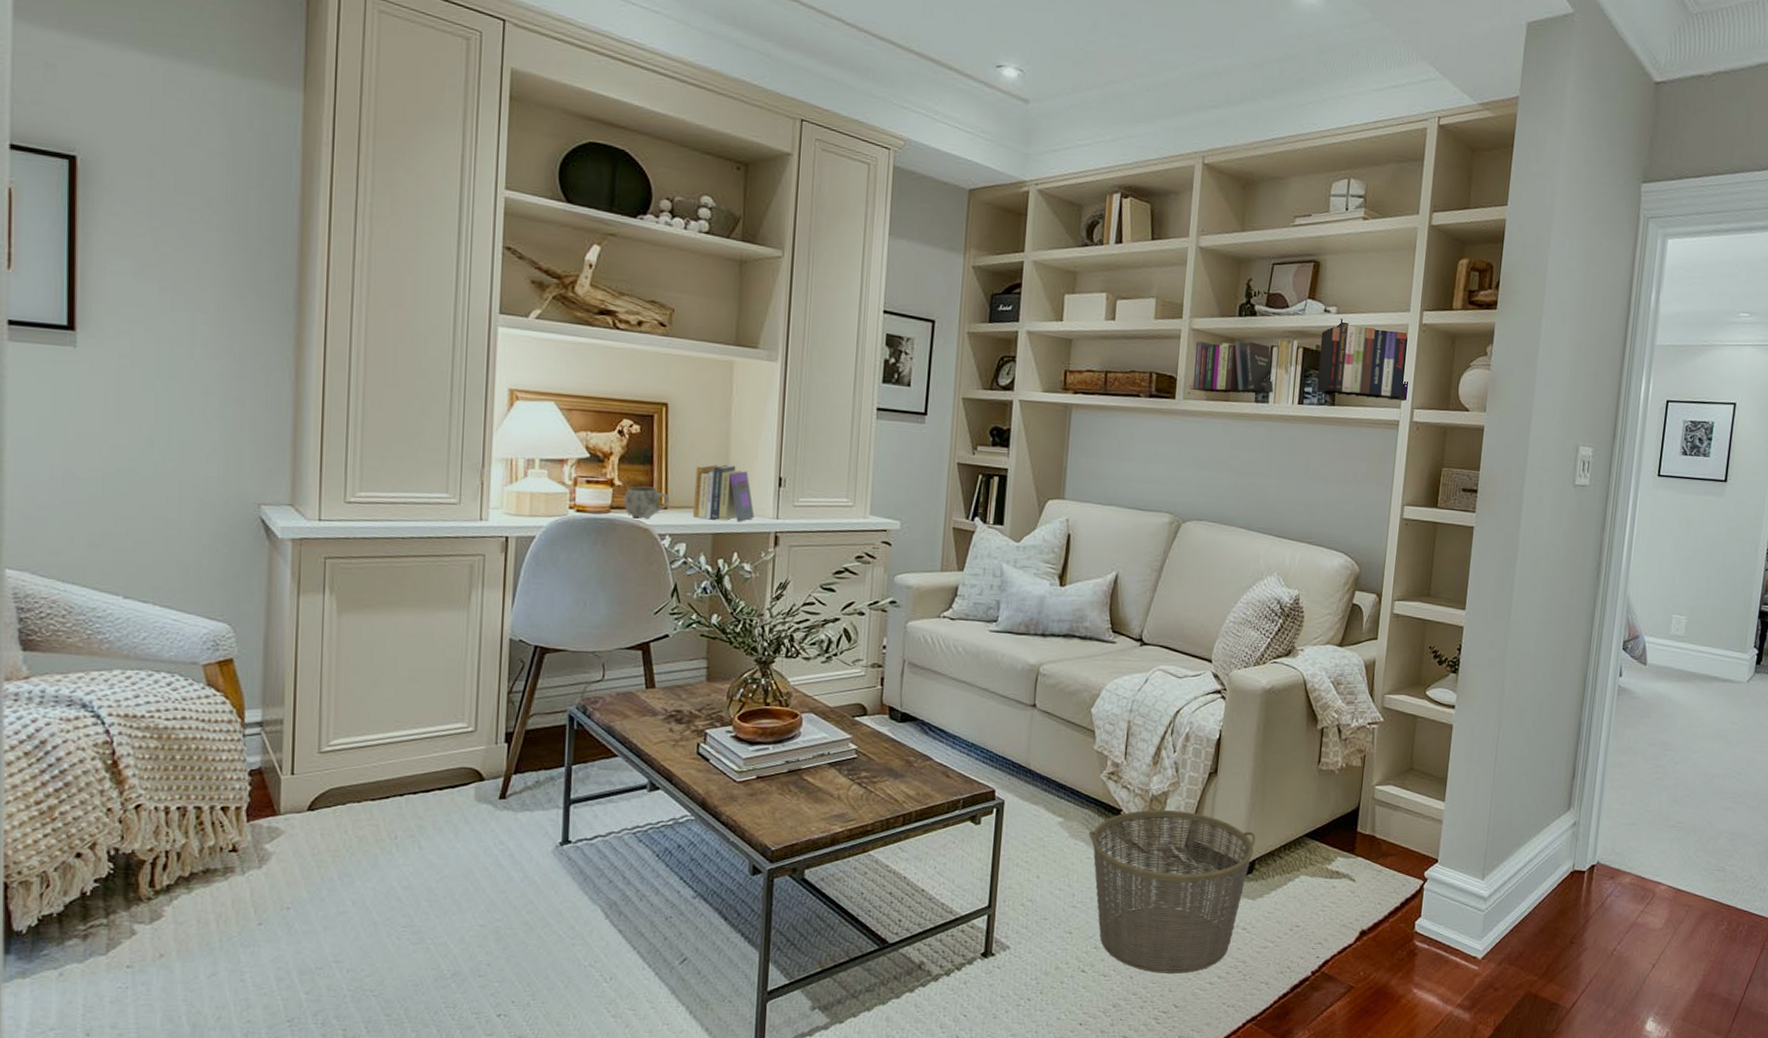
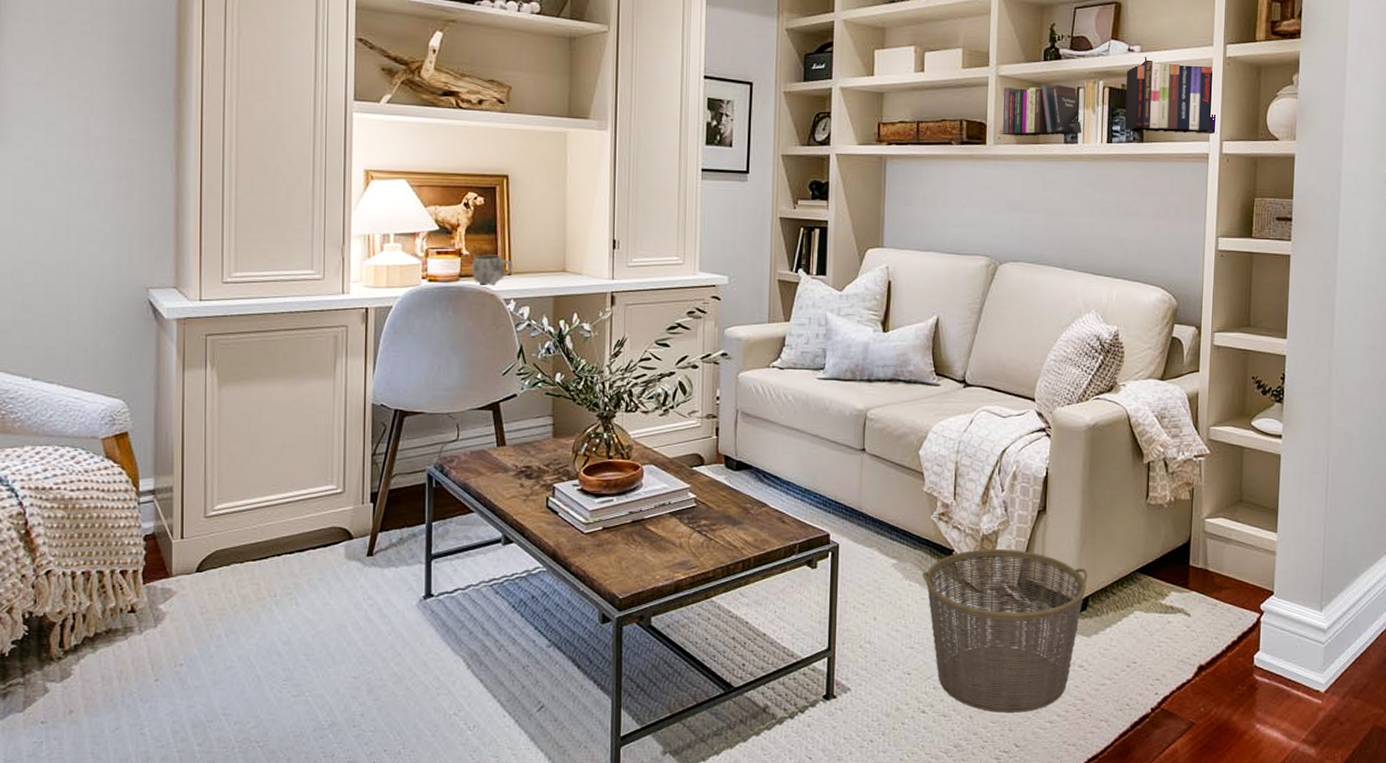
books: present [693,464,754,522] -> none [535,230,591,284]

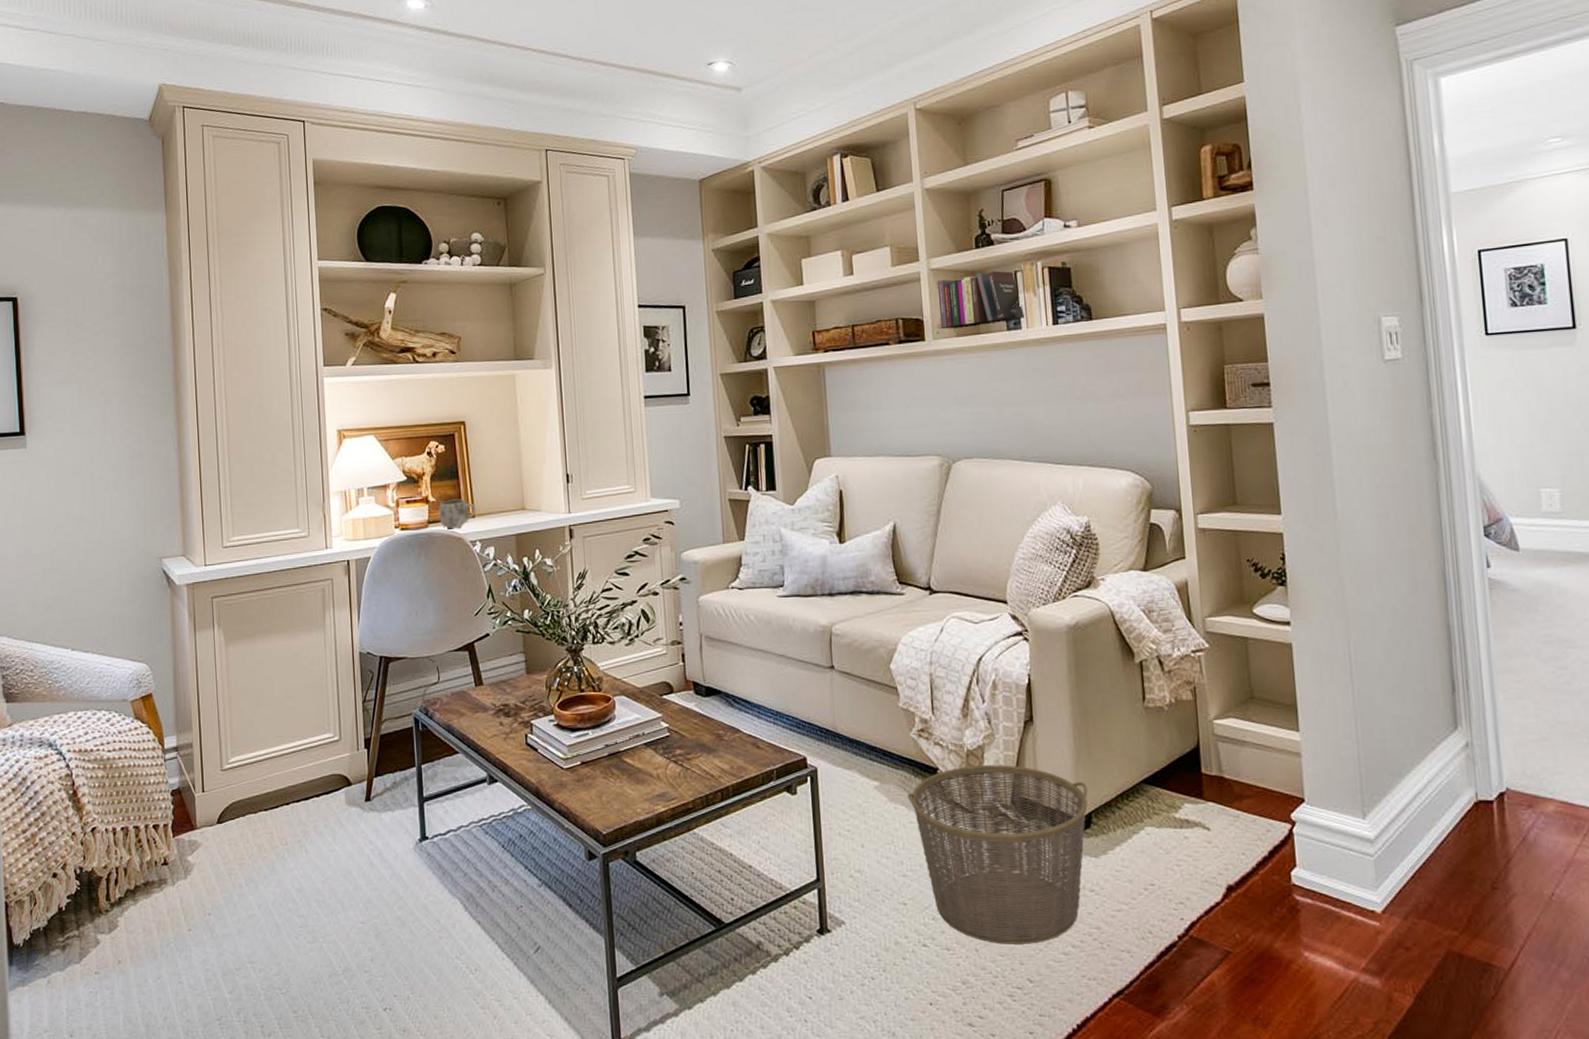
books: present [1124,57,1217,135] -> none [1065,231,1173,311]

